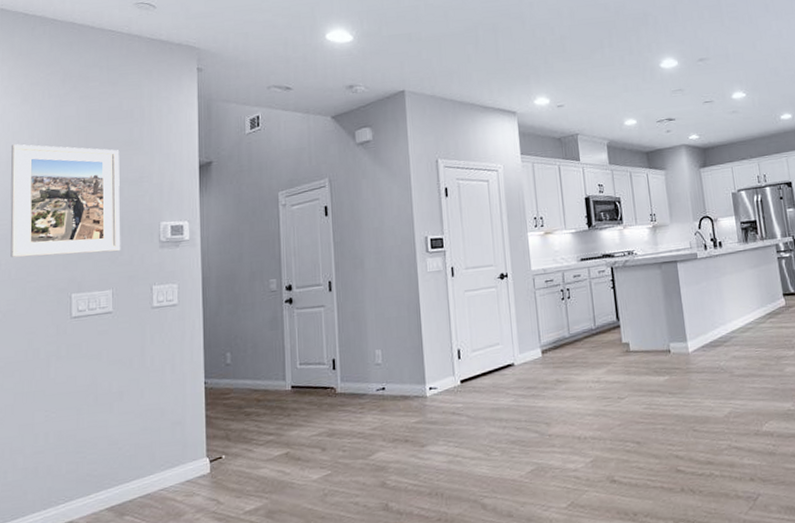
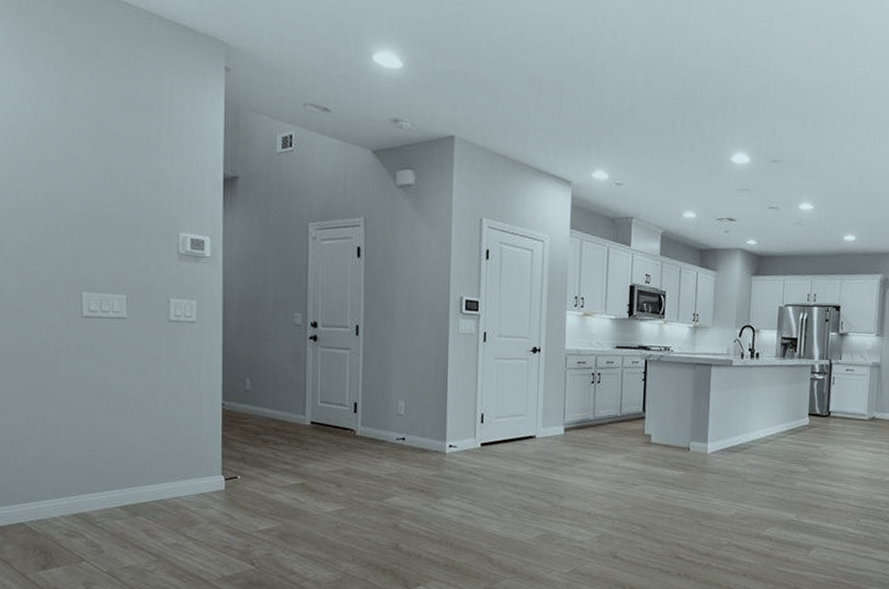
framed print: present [10,144,121,258] -> none [11,117,136,256]

